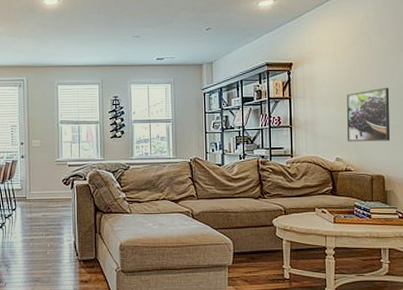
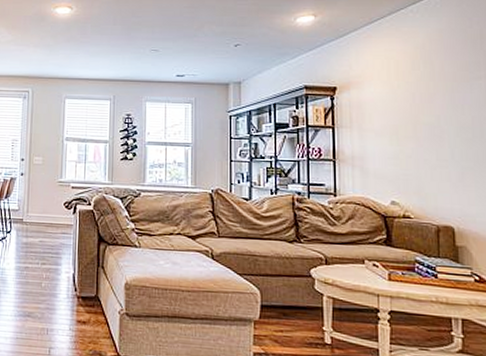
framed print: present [346,87,391,142] -> none [403,121,462,186]

